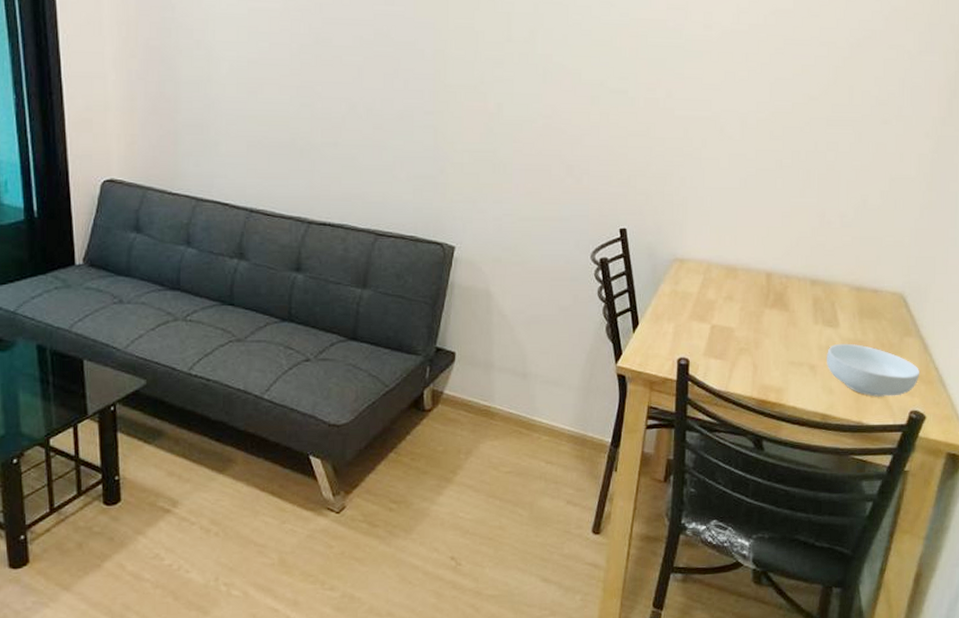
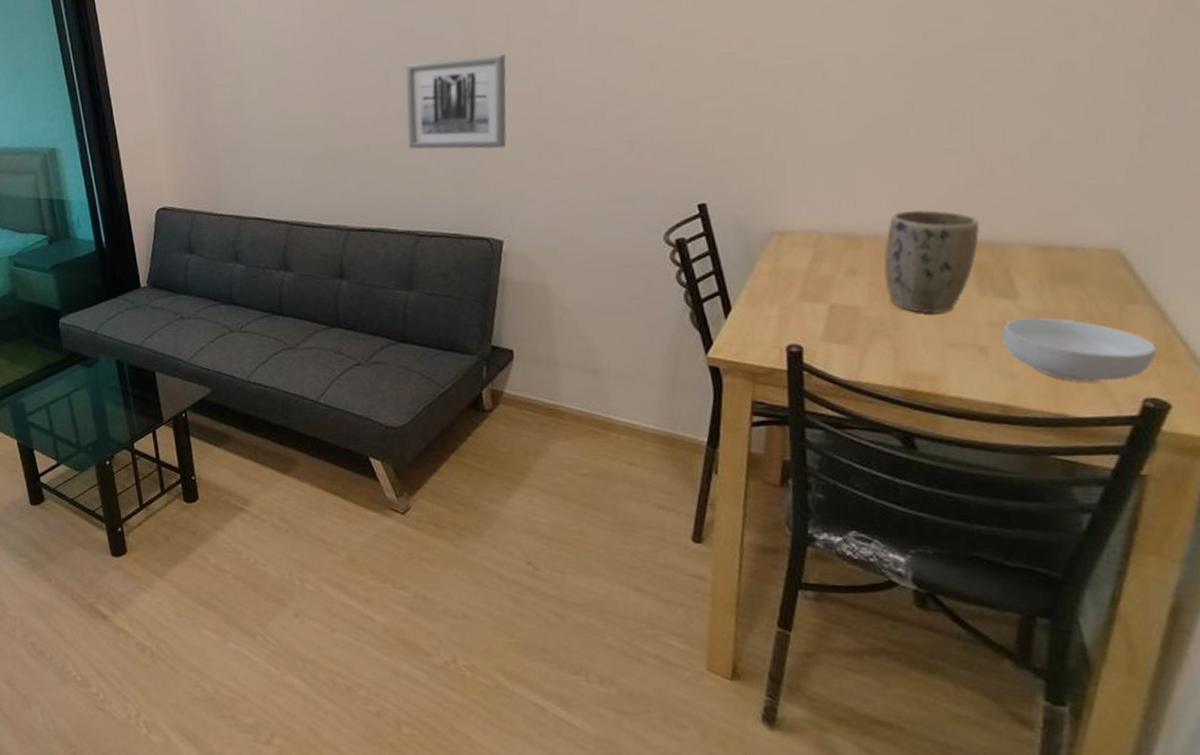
wall art: none [375,65,472,159] -> present [405,54,507,149]
plant pot: none [751,249,817,337] -> present [884,210,979,314]

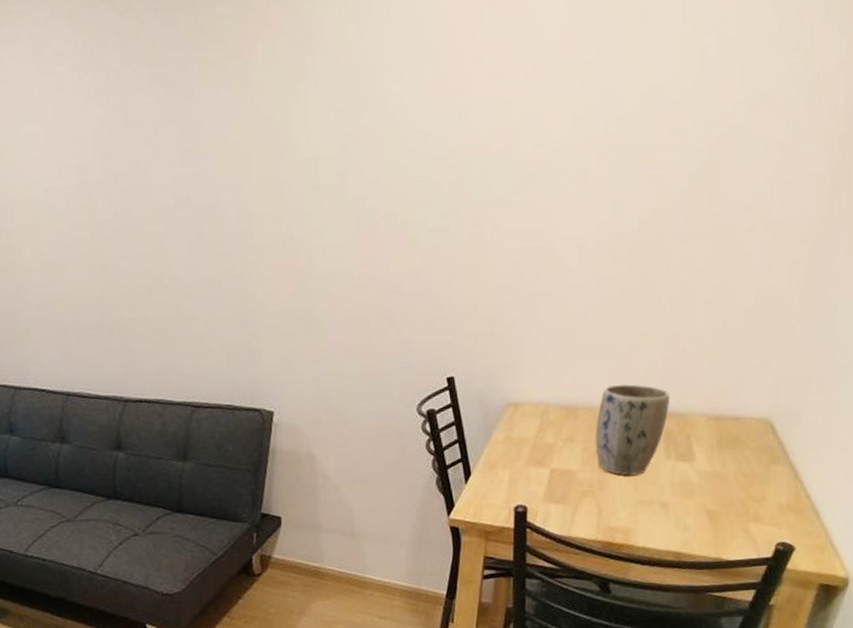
wall art: present [405,54,507,149] -> none [181,225,280,321]
cereal bowl: present [1002,317,1157,382] -> none [681,477,789,531]

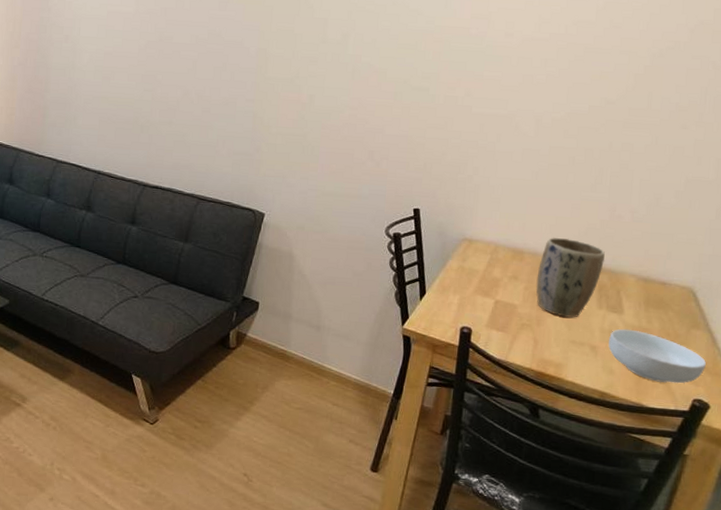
cereal bowl: none [681,477,789,531] -> present [608,329,707,384]

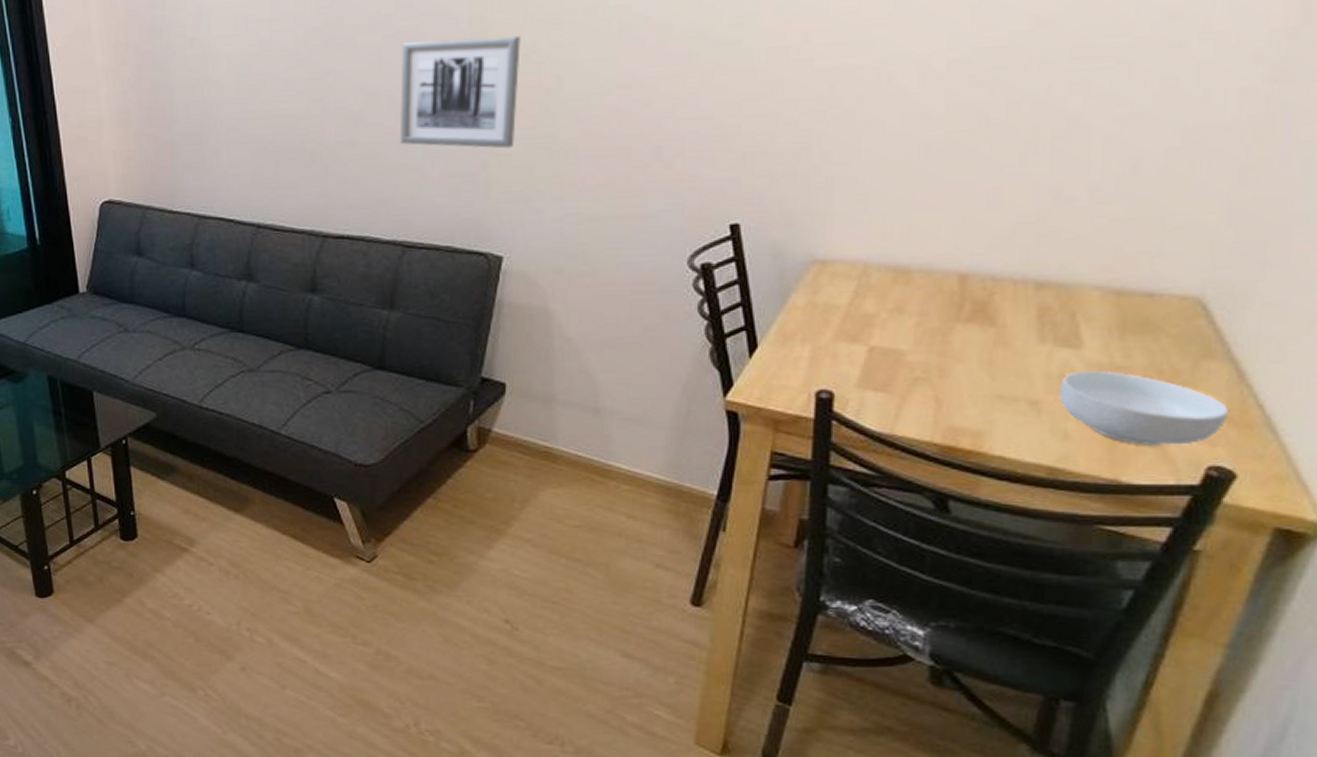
wall art: none [203,60,289,140] -> present [399,36,521,149]
plant pot: present [536,237,605,318] -> none [934,242,1047,362]

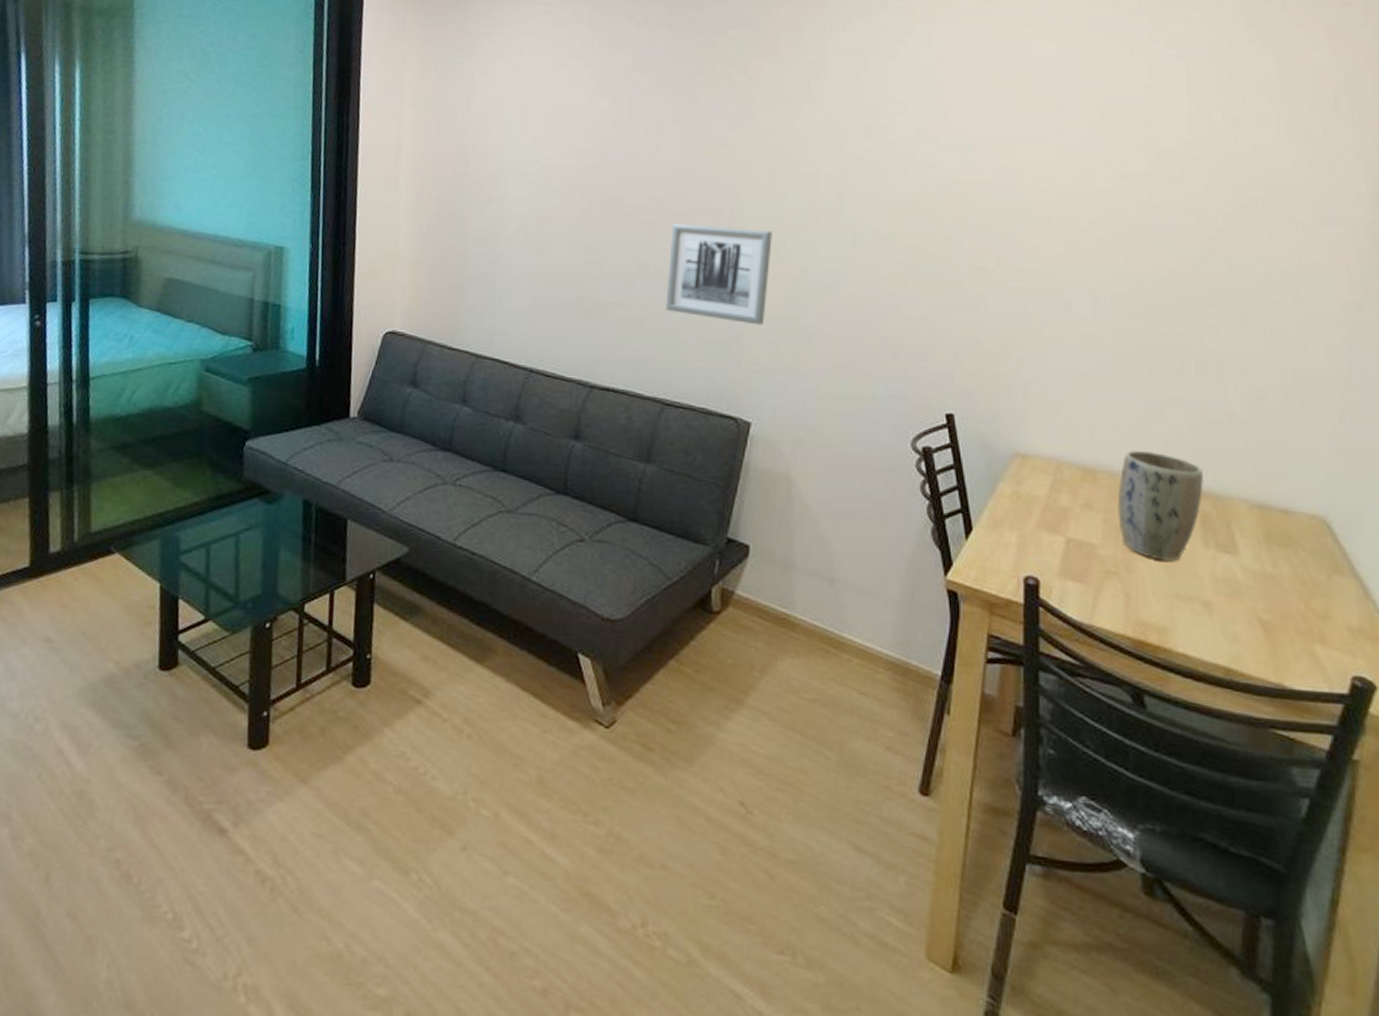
plant pot: none [934,242,1047,362] -> present [1117,449,1203,561]
cereal bowl: present [1059,370,1230,445] -> none [1225,576,1362,654]

